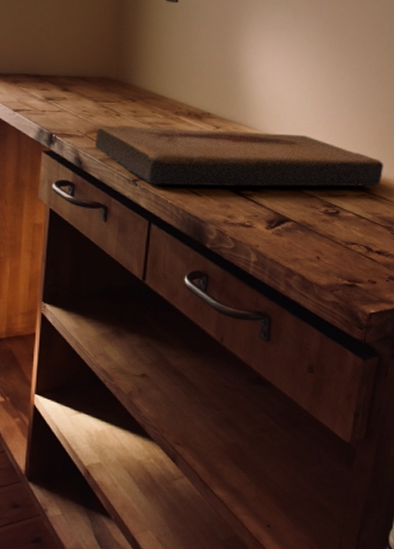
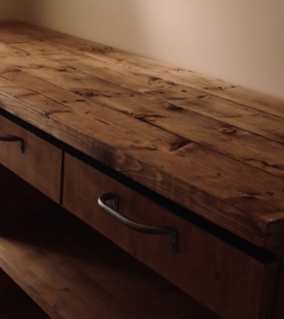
fish fossil: present [95,126,384,187] -> none [9,62,276,117]

